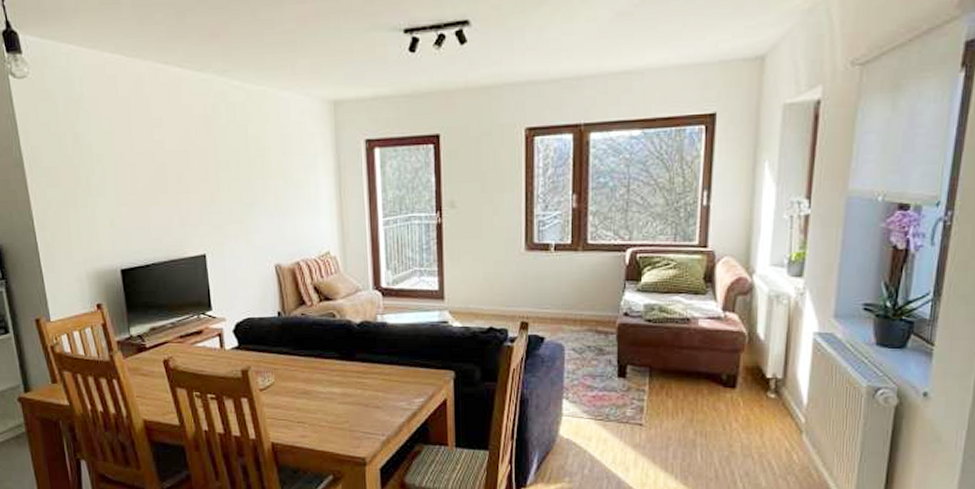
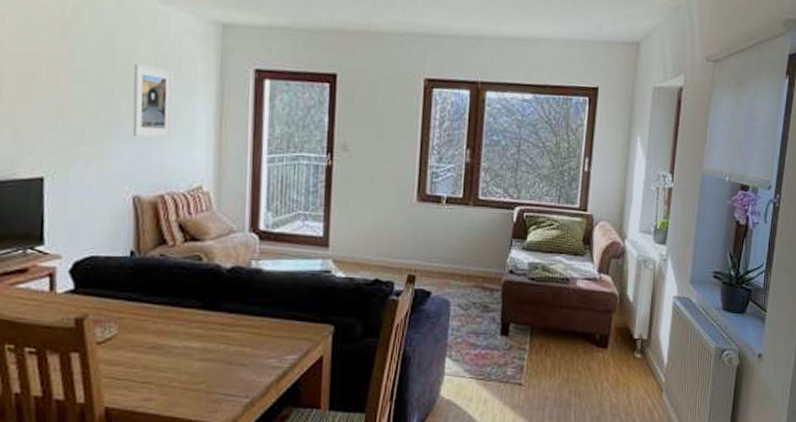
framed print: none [264,147,301,212] -> present [132,63,173,138]

